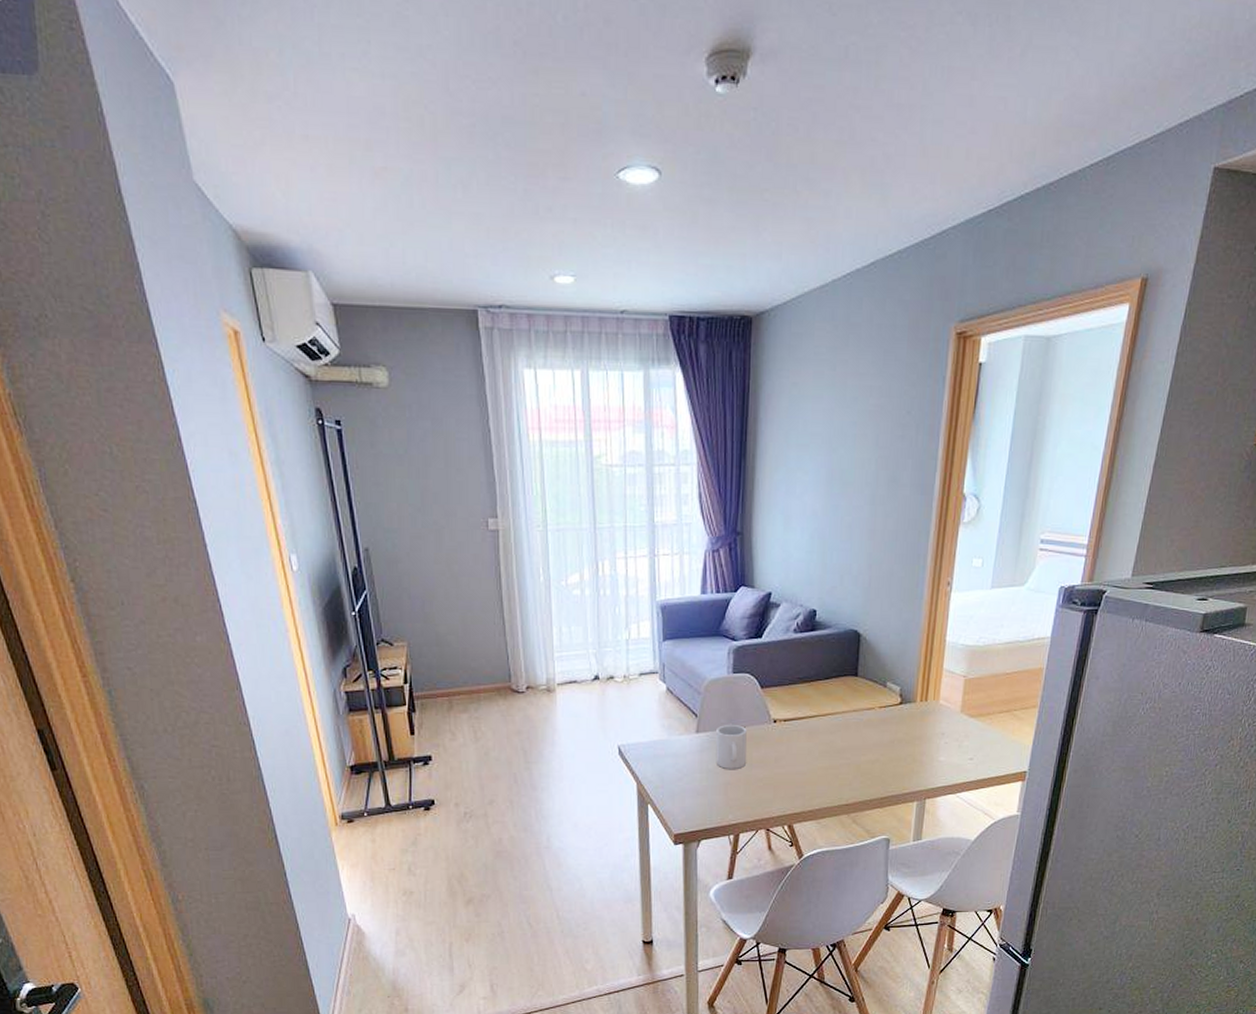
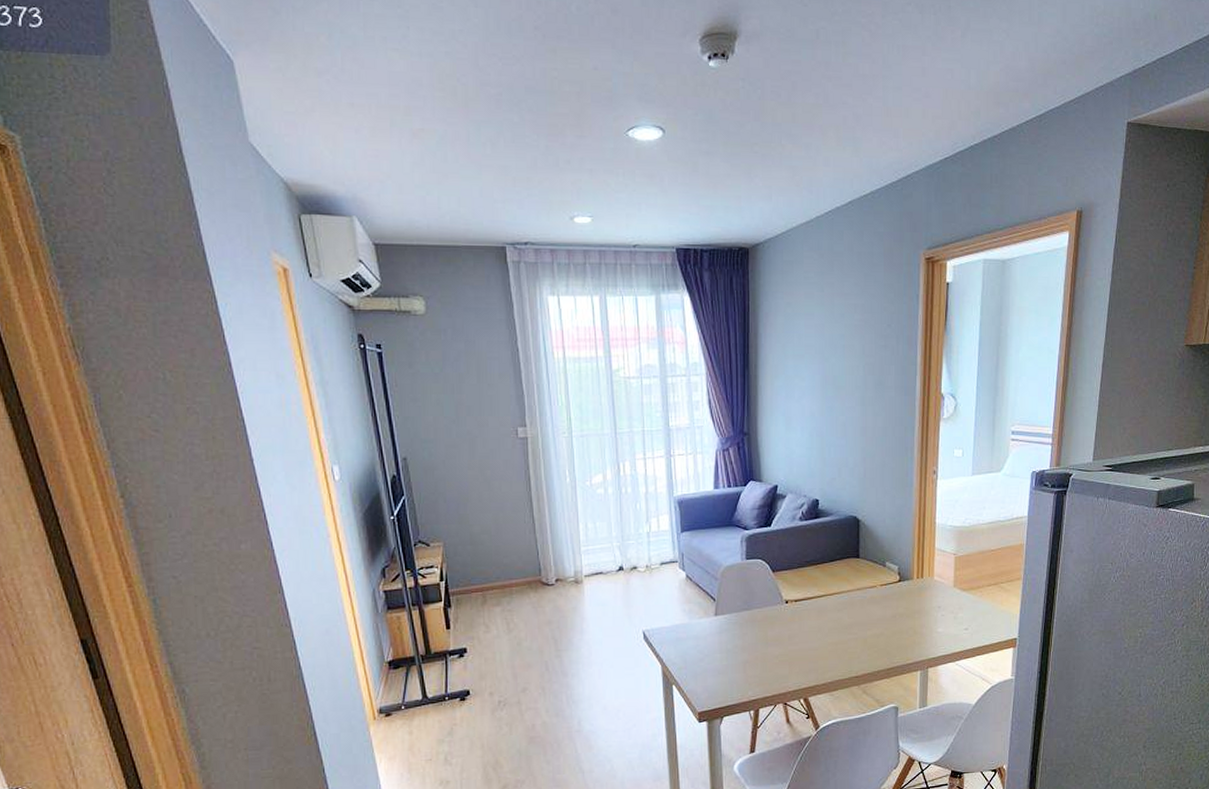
cup: present [715,725,748,770] -> none [733,607,763,649]

